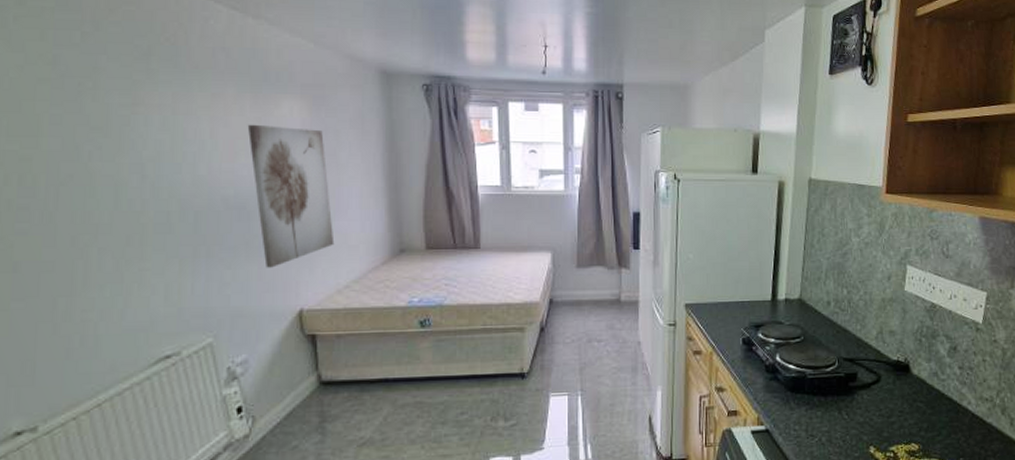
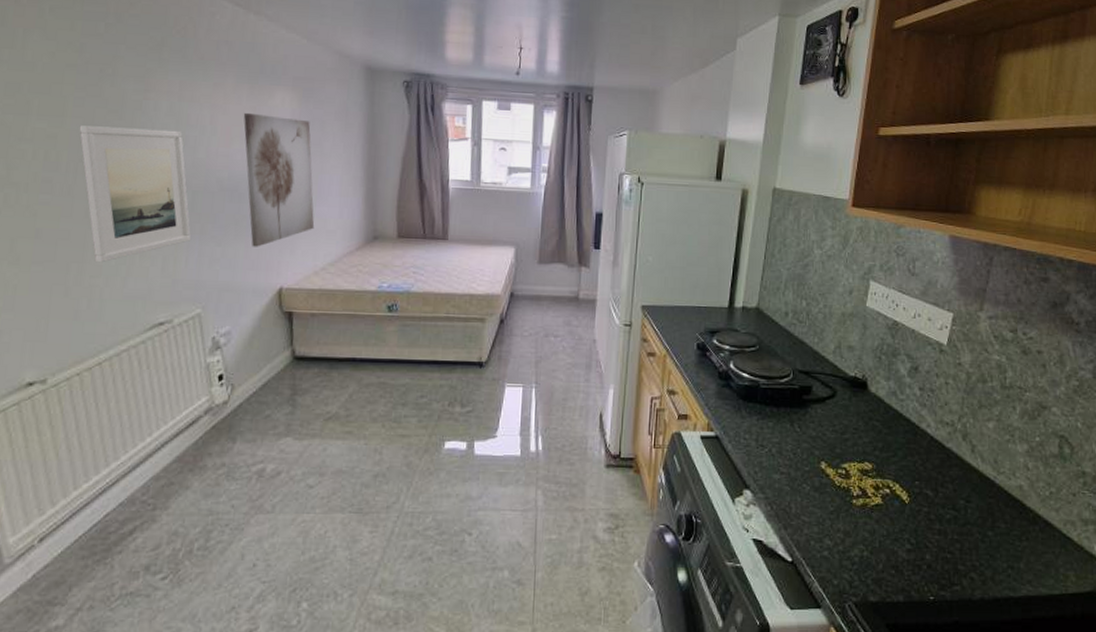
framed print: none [57,145,197,295] -> present [79,125,192,263]

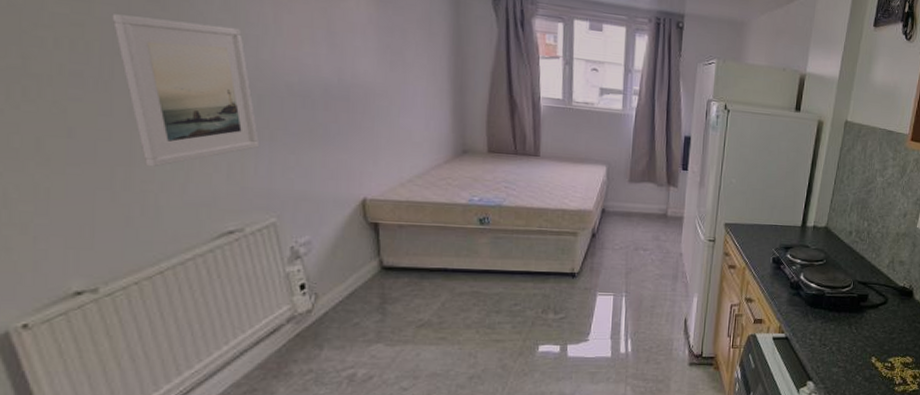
wall art: present [243,112,315,247] -> none [312,13,399,157]

